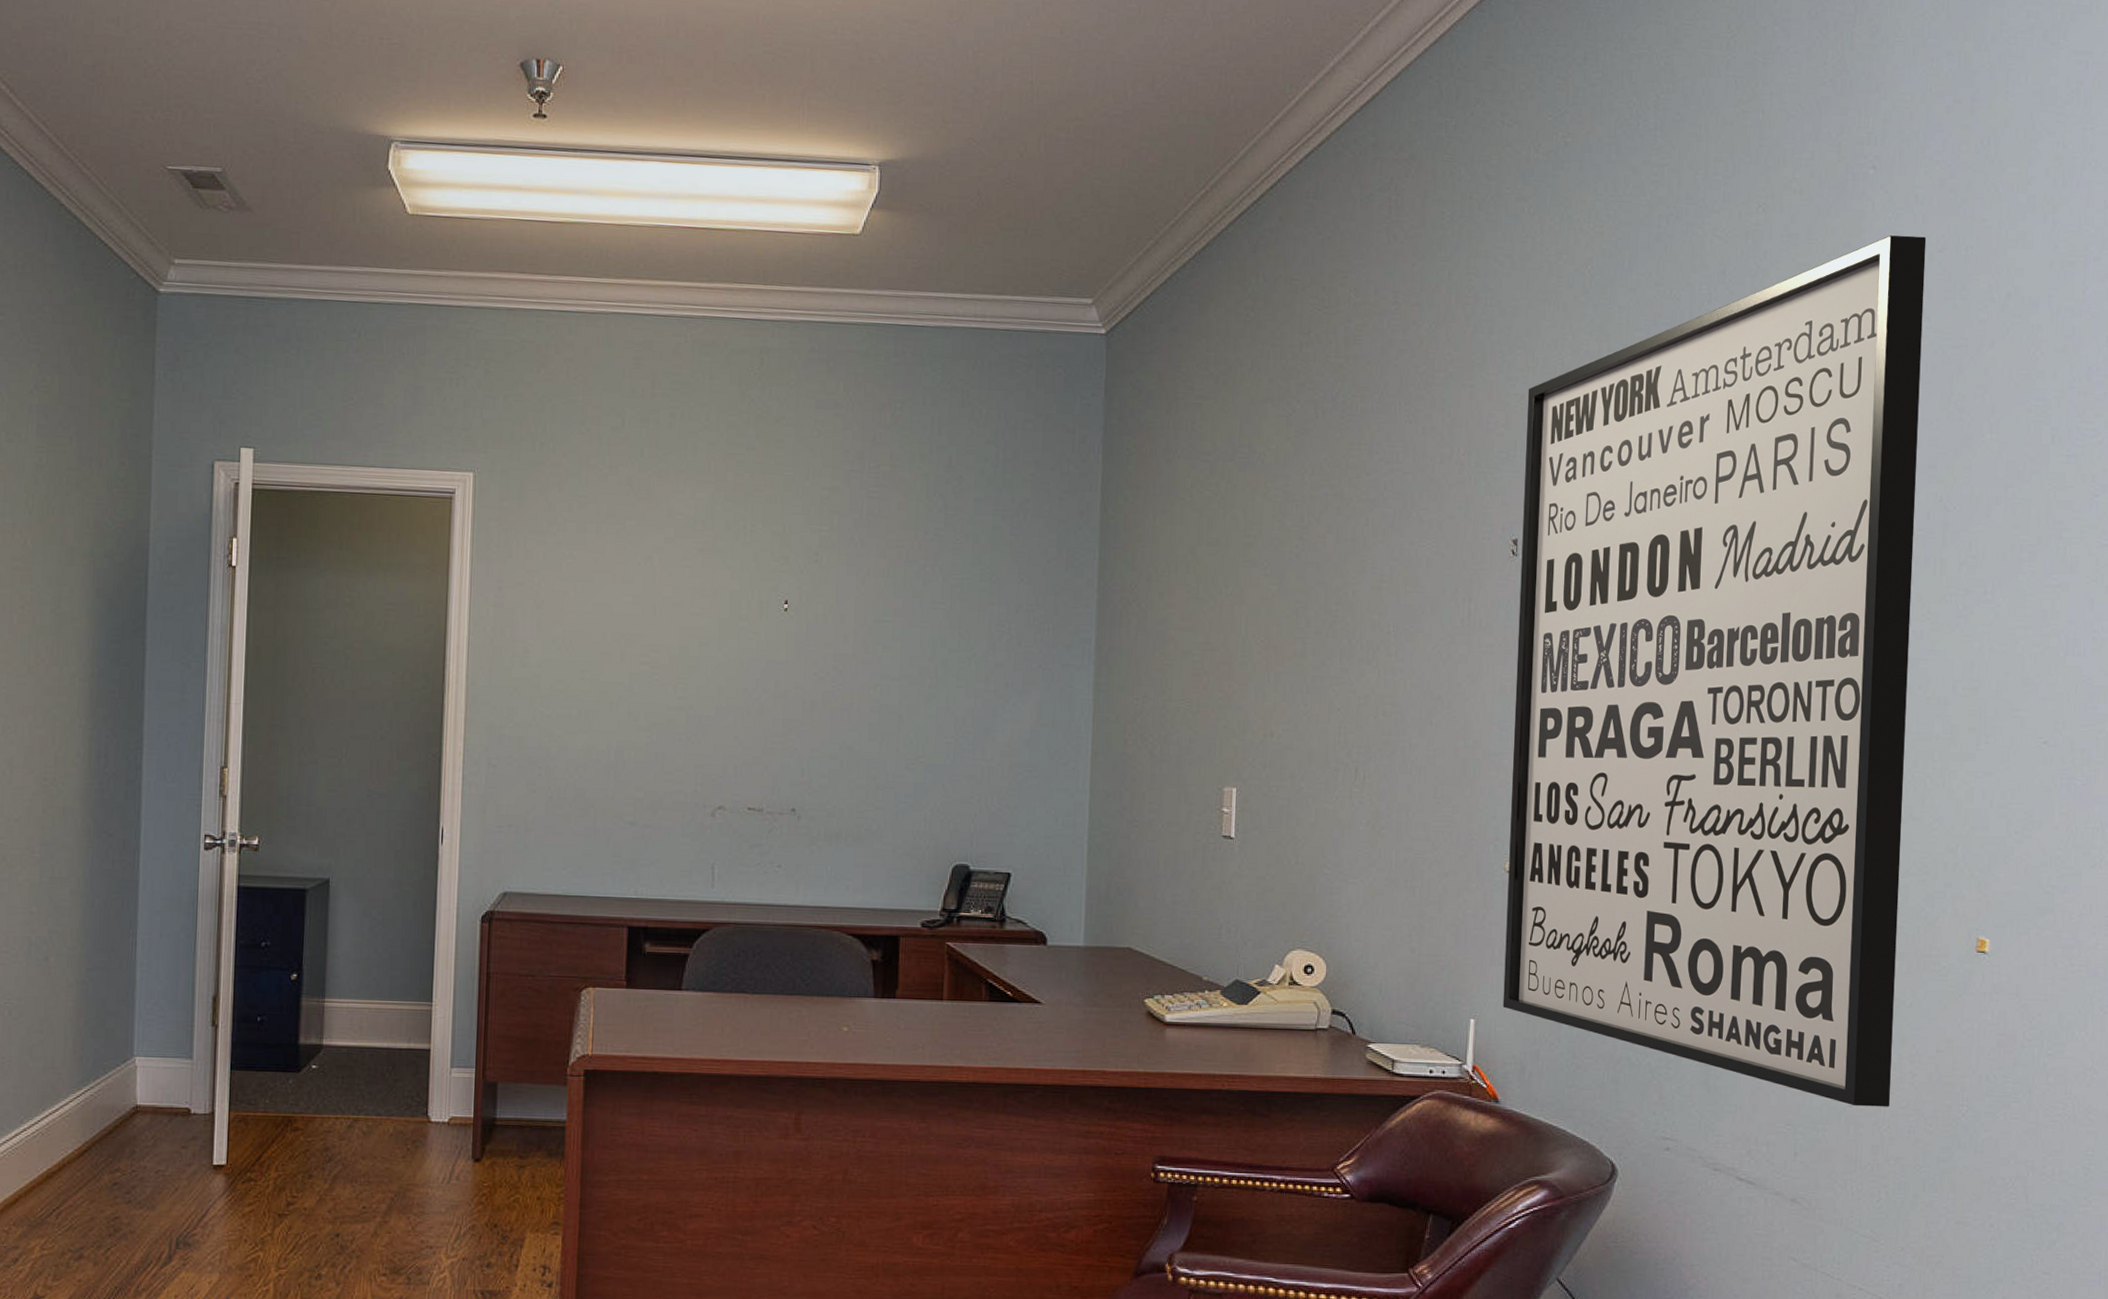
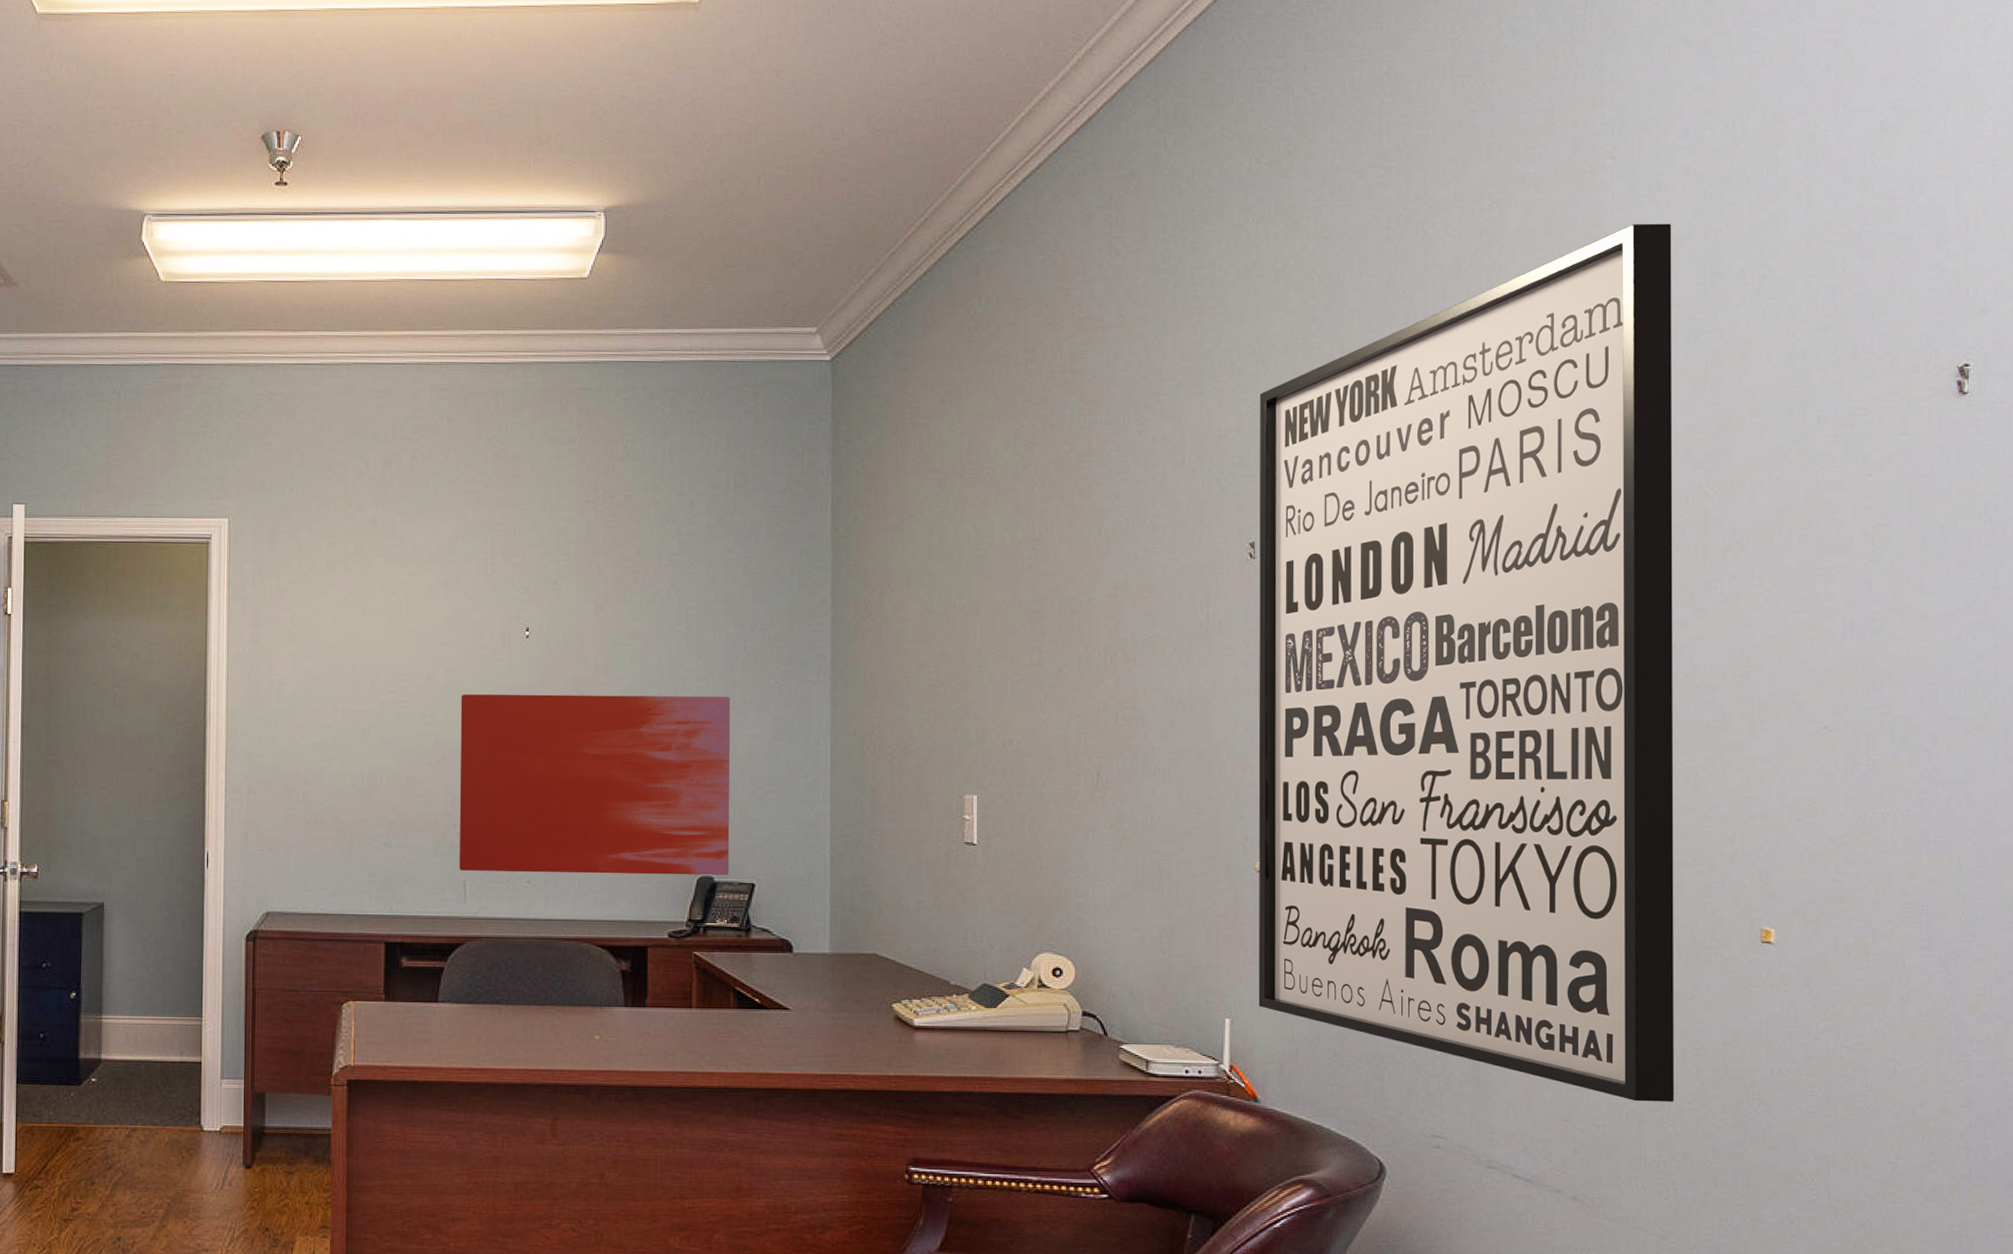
wall art: none [707,668,992,864] -> present [458,694,731,876]

